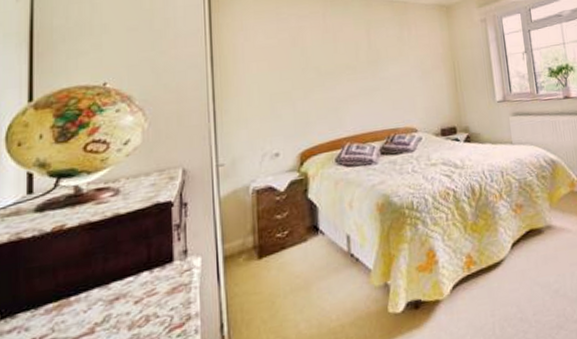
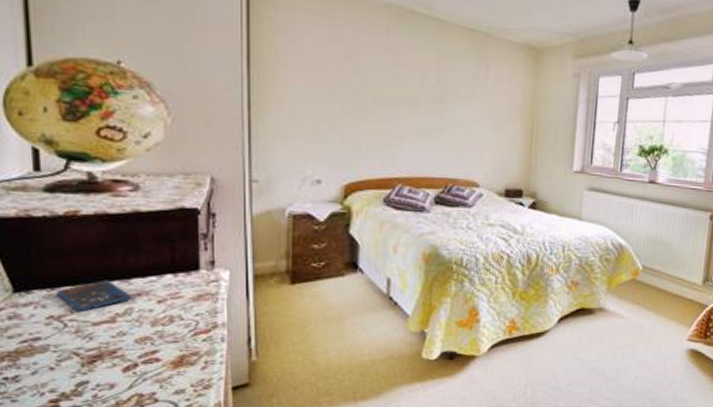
smartphone: none [39,289,110,330] -> present [55,280,132,313]

